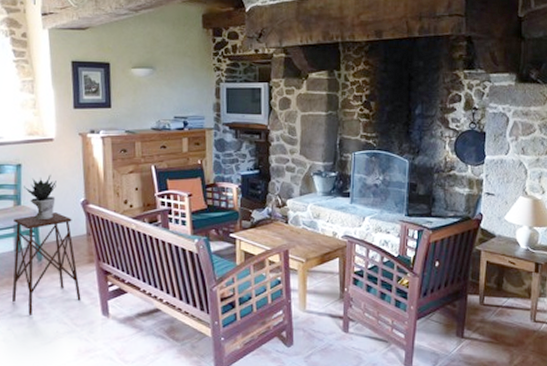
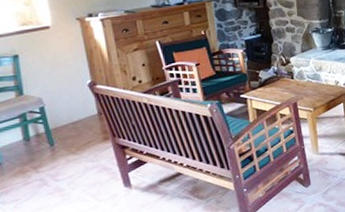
side table: present [12,213,81,315] -> none [18,97,101,199]
potted plant: present [24,174,56,221] -> none [24,61,61,108]

